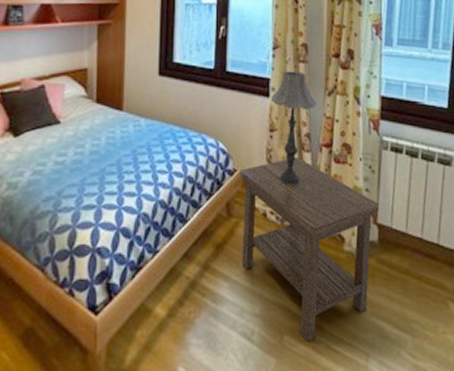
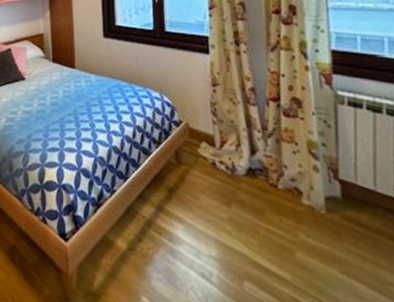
side table: present [240,158,379,342] -> none [186,111,340,291]
table lamp: present [272,71,317,185] -> none [211,29,260,137]

